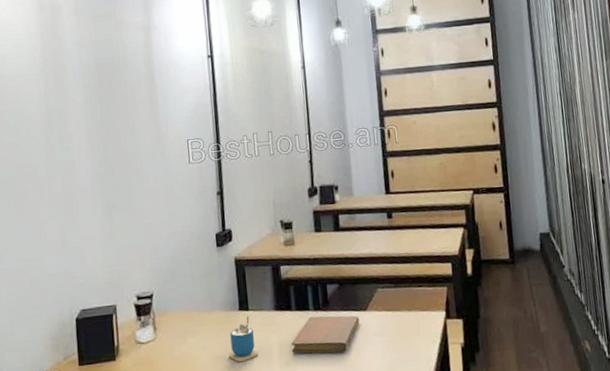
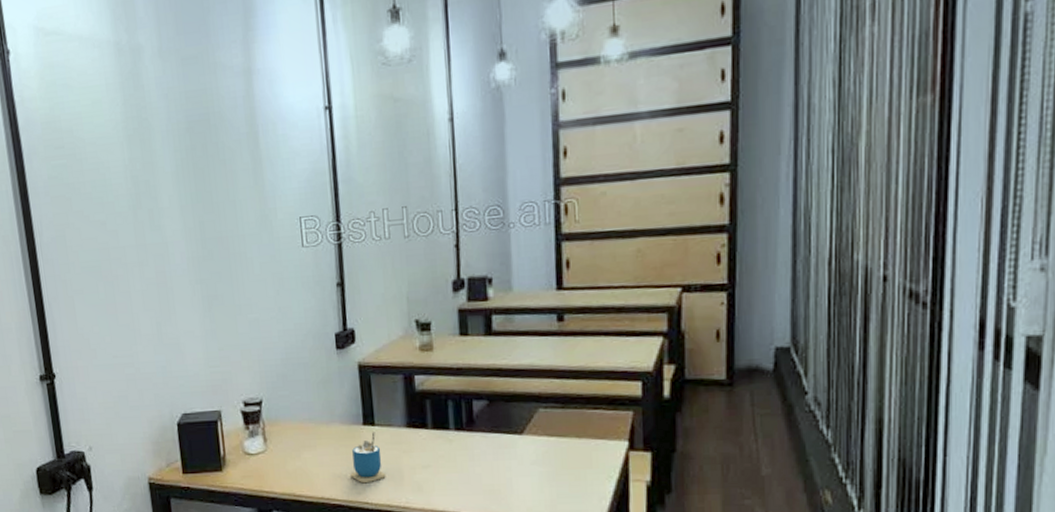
notebook: present [291,315,360,353] -> none [426,437,514,481]

